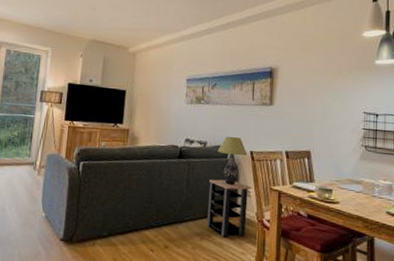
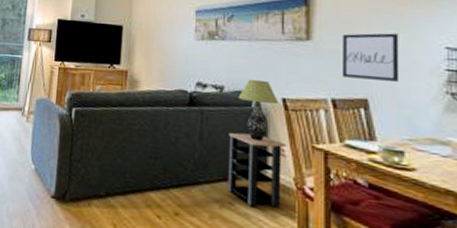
wall art: none [293,100,334,138] -> present [341,33,400,82]

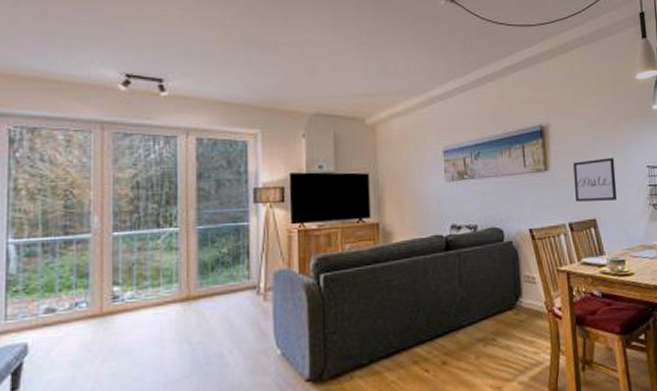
side table: present [227,132,287,208] -> none [486,267,537,338]
table lamp: present [238,79,279,141] -> none [491,214,527,274]

